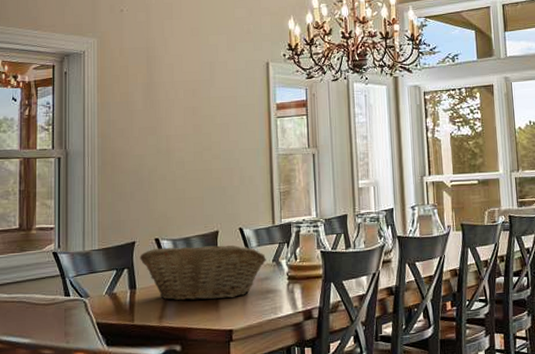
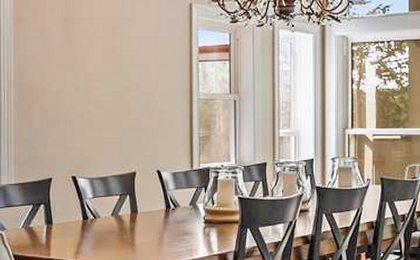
fruit basket: present [140,244,266,301] -> none [56,185,183,239]

